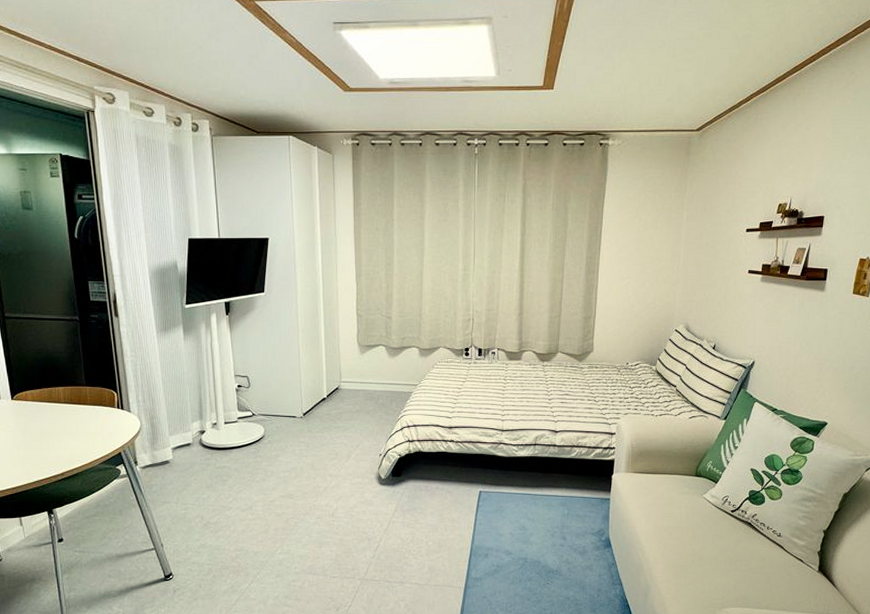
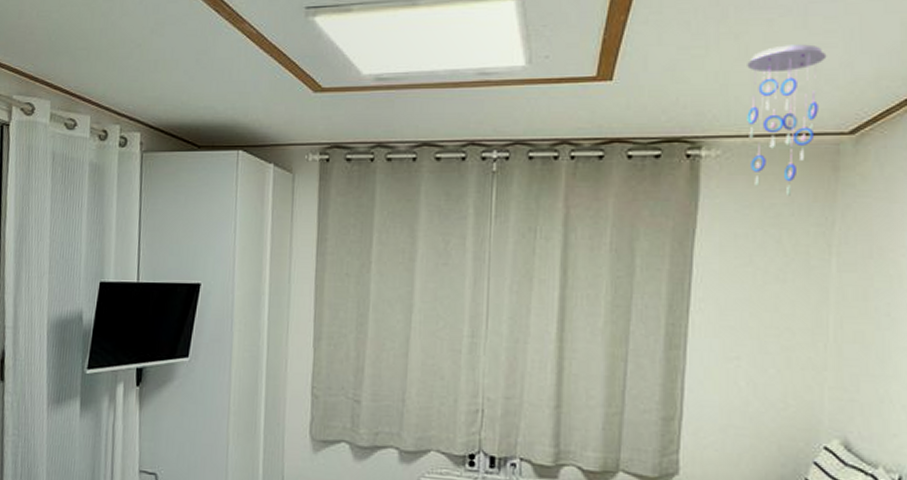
ceiling mobile: none [637,68,686,172] -> present [747,44,827,196]

